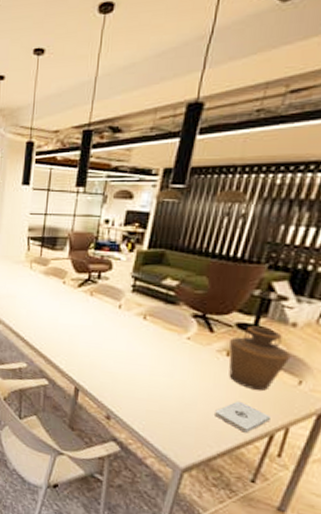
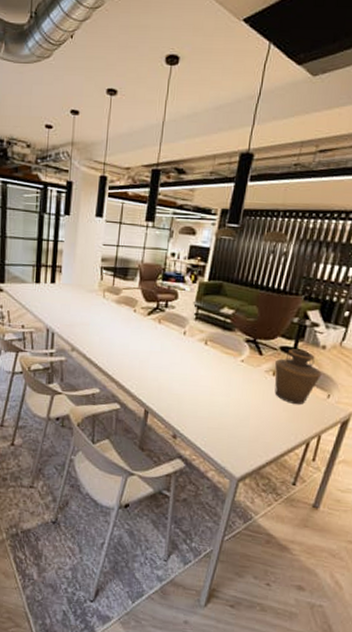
notepad: present [215,400,271,433] -> none [264,414,307,442]

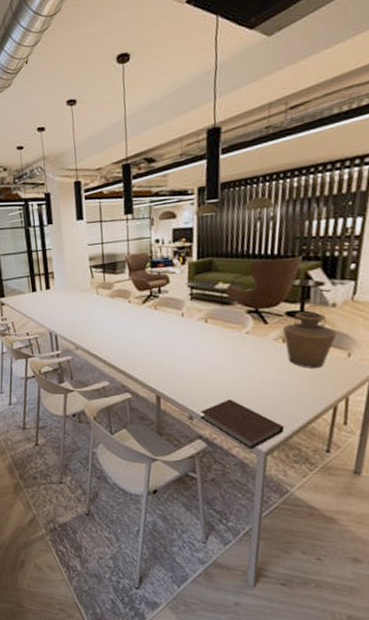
notebook: none [183,423,259,475] -> present [199,399,284,449]

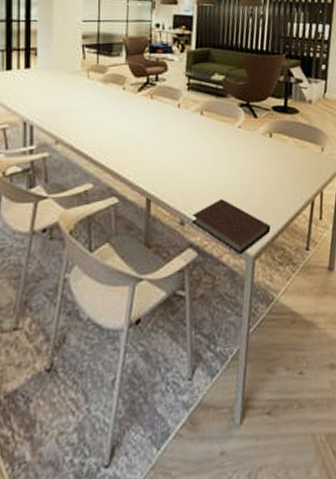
vase: present [283,311,337,368] -> none [270,107,313,163]

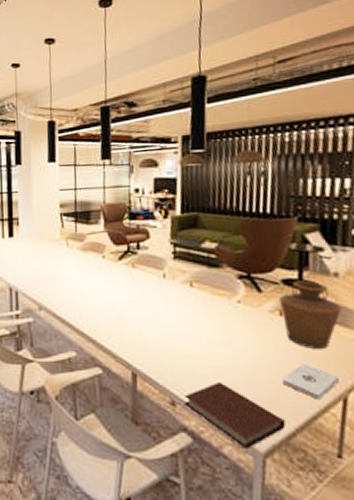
vase: none [270,107,313,163] -> present [280,280,342,349]
notepad: none [270,176,309,205] -> present [282,364,339,399]

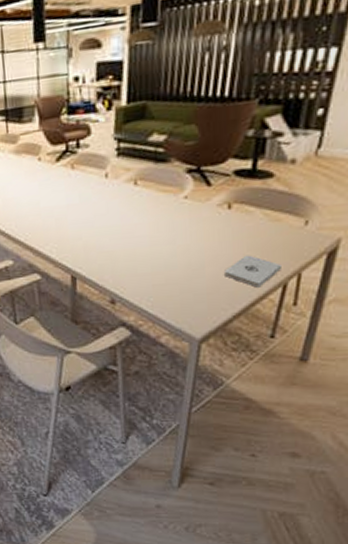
notebook: present [183,383,286,449] -> none [123,279,223,337]
vase: present [280,280,342,349] -> none [230,169,294,240]

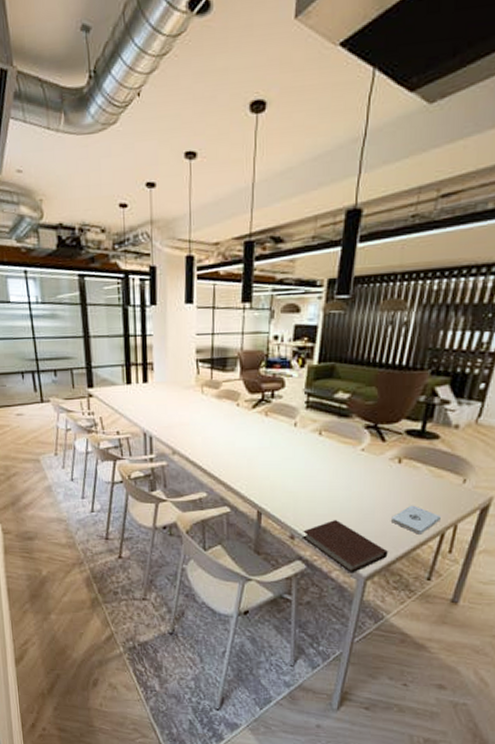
notebook: none [123,279,223,337] -> present [302,520,388,573]

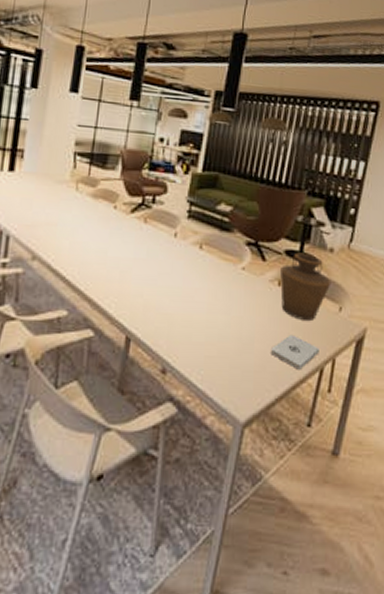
notebook: present [302,520,388,573] -> none [174,350,267,419]
vase: none [401,431,456,492] -> present [280,252,331,320]

